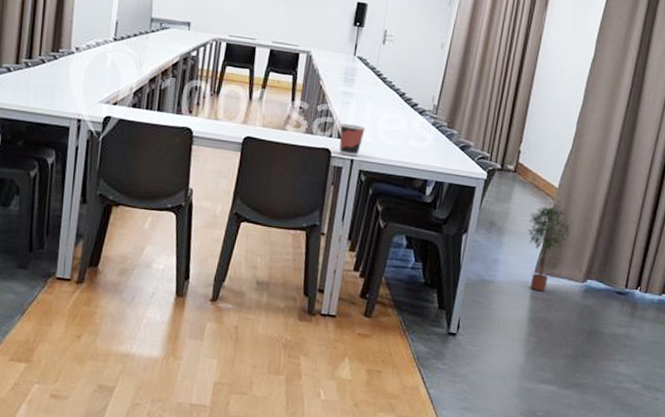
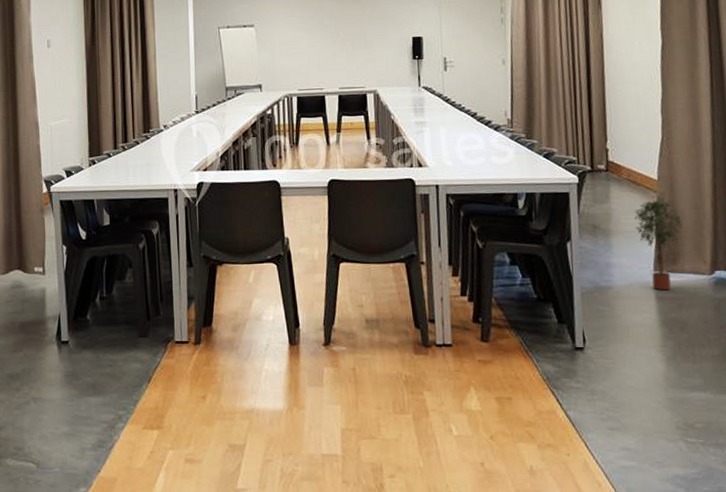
cup: present [339,123,366,157] -> none [418,151,444,183]

